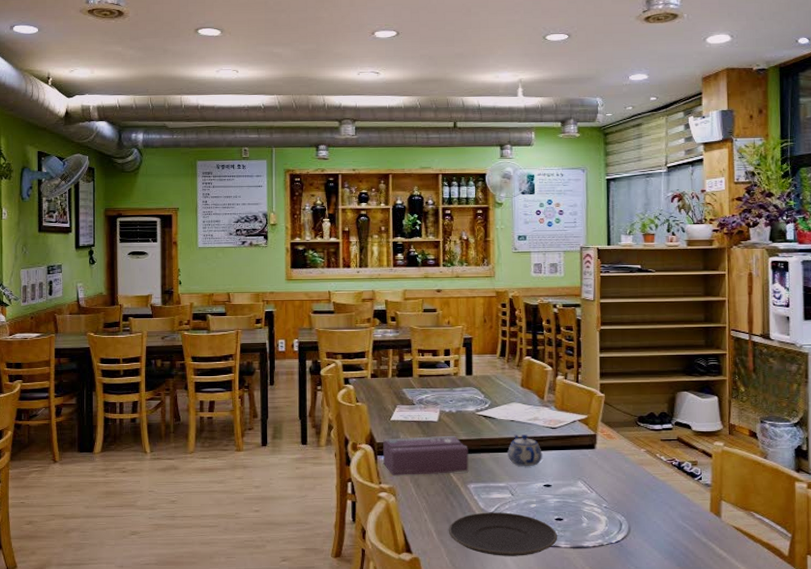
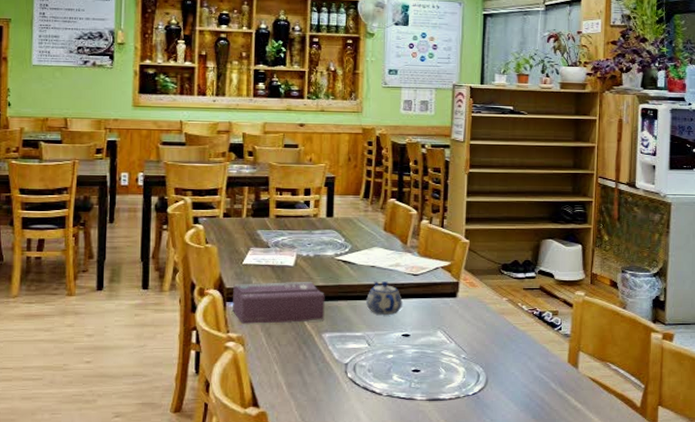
plate: present [448,512,558,556] -> none [299,363,414,410]

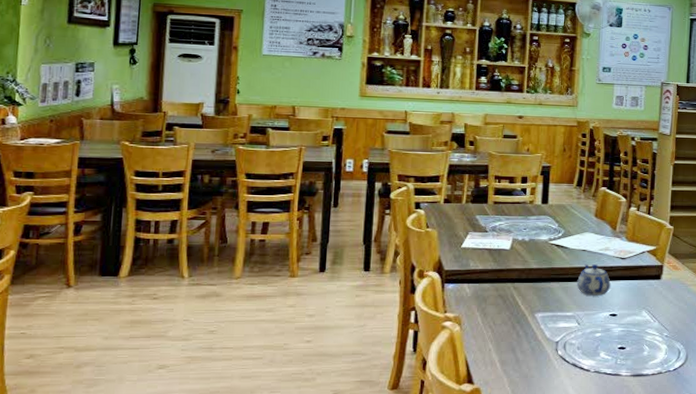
tissue box: present [233,281,325,324] -> none [450,264,539,304]

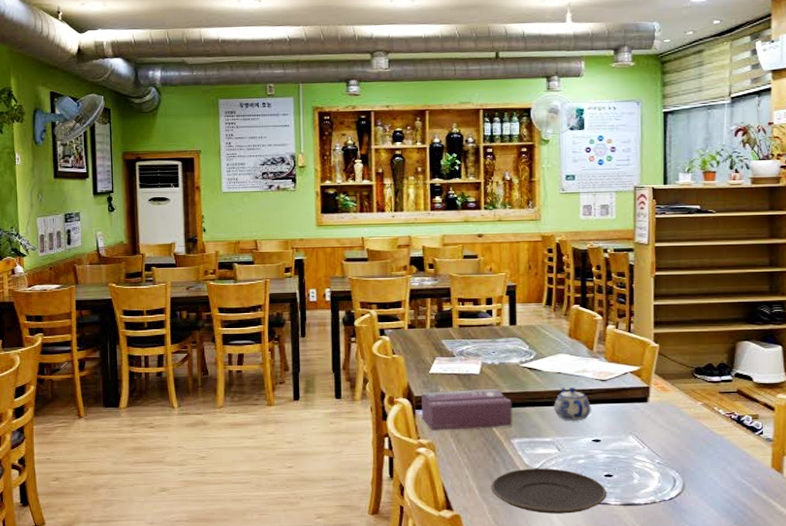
tissue box: none [450,264,539,304] -> present [421,388,513,430]
plate: none [512,341,620,385] -> present [490,468,607,514]

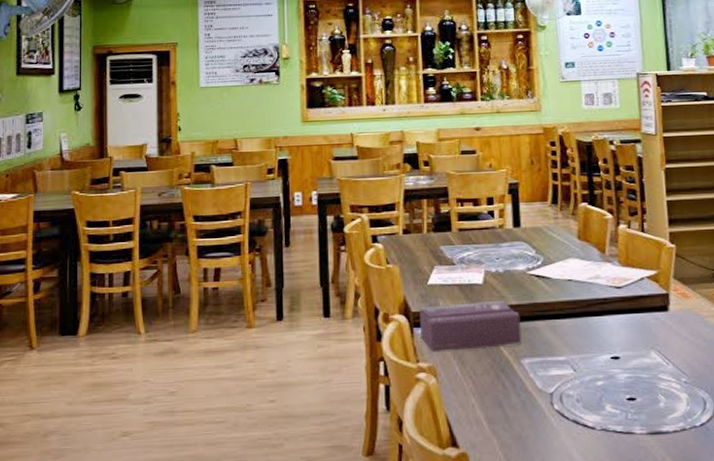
plate: present [490,468,607,514] -> none [500,392,632,448]
teapot: present [554,386,591,420] -> none [566,295,608,335]

